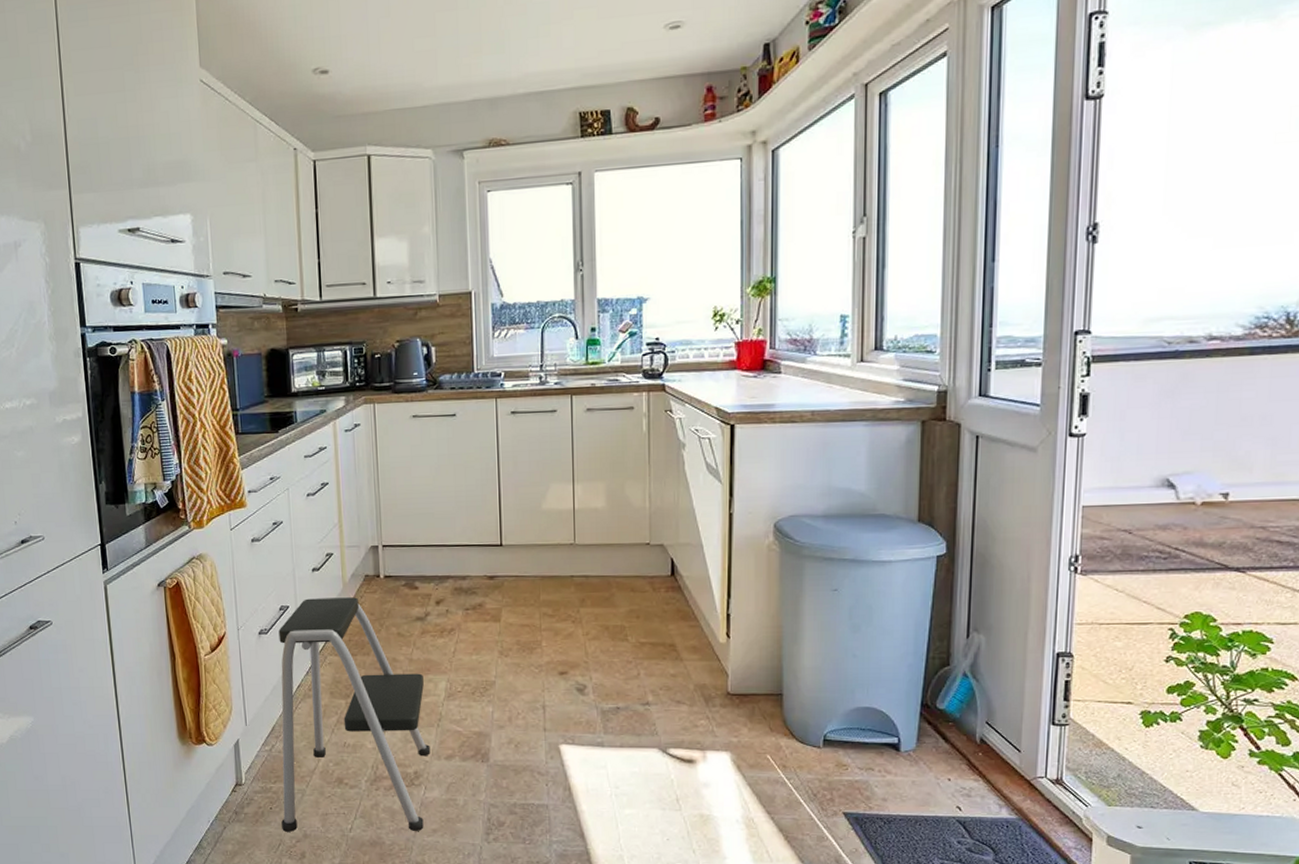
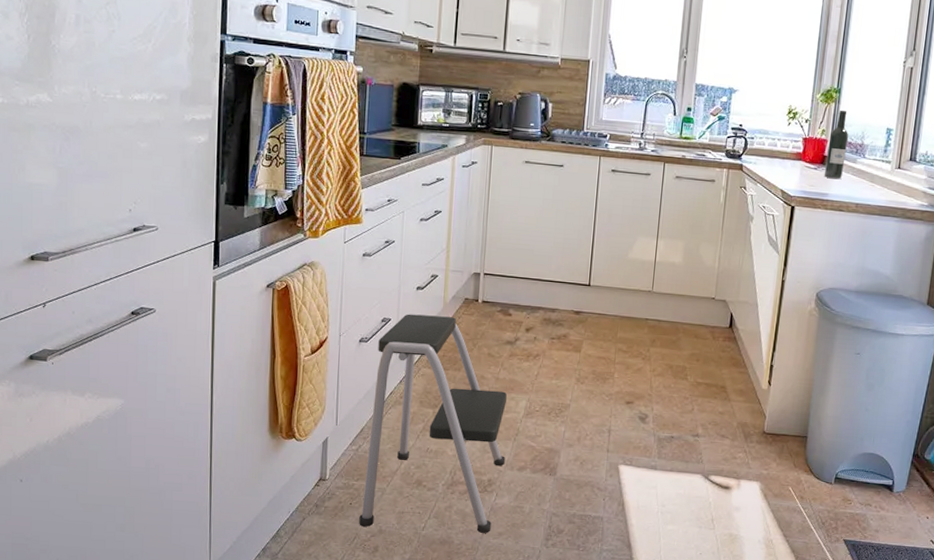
wine bottle: none [766,301,793,386] -> present [823,110,849,180]

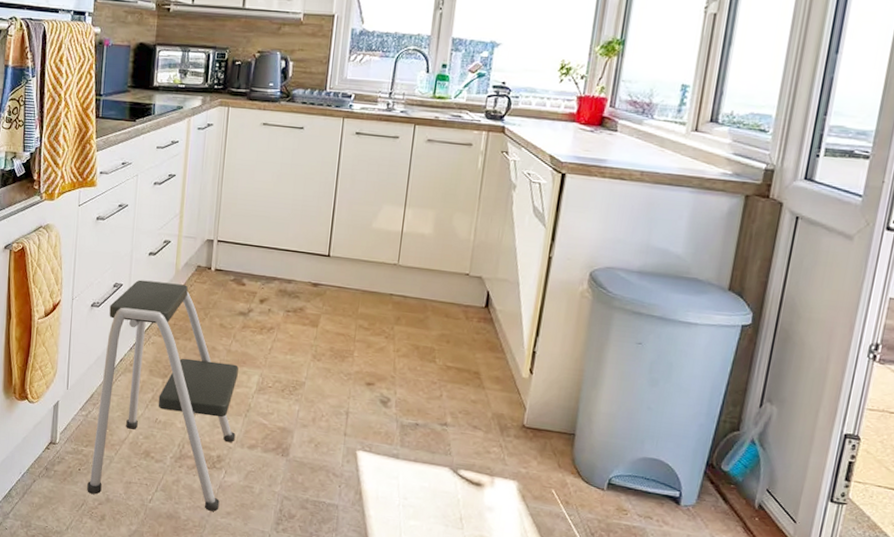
wine bottle: present [823,110,849,180] -> none [601,64,634,144]

